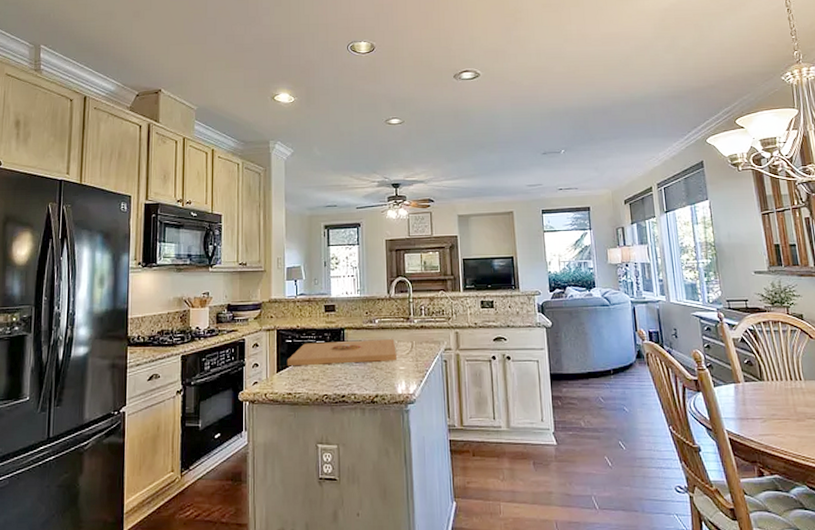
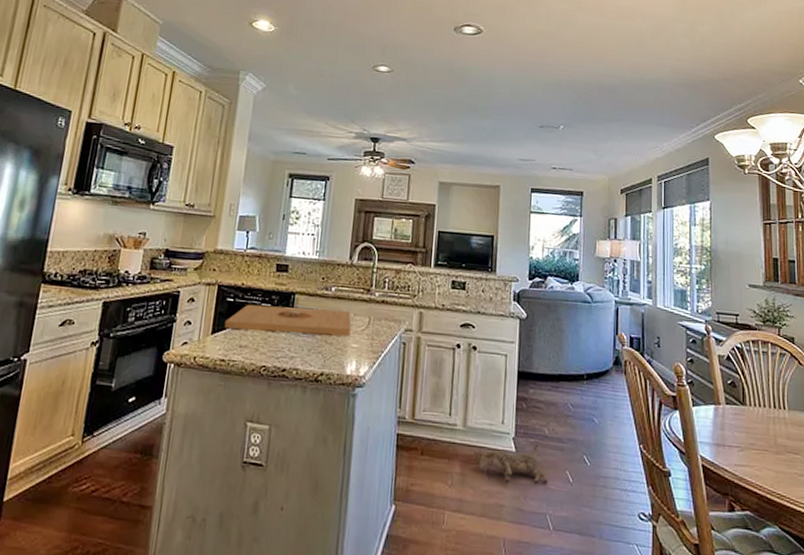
cat: none [518,435,590,474] -> present [473,443,549,485]

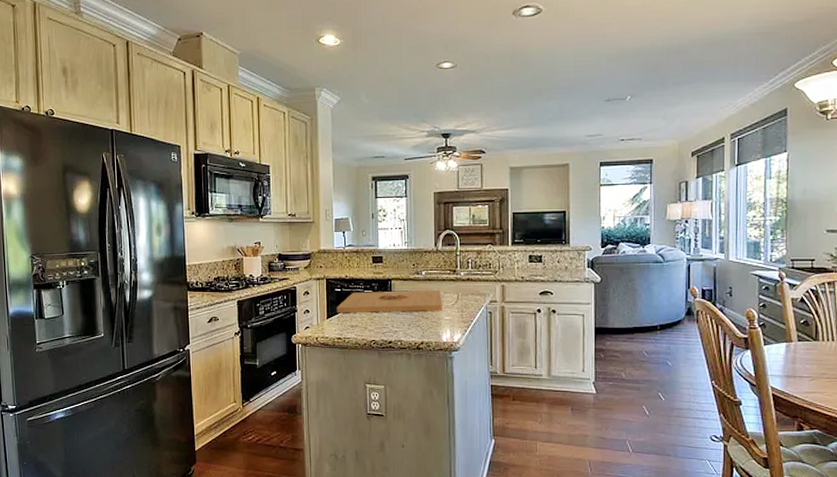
cat: present [473,443,549,485] -> none [558,385,627,419]

